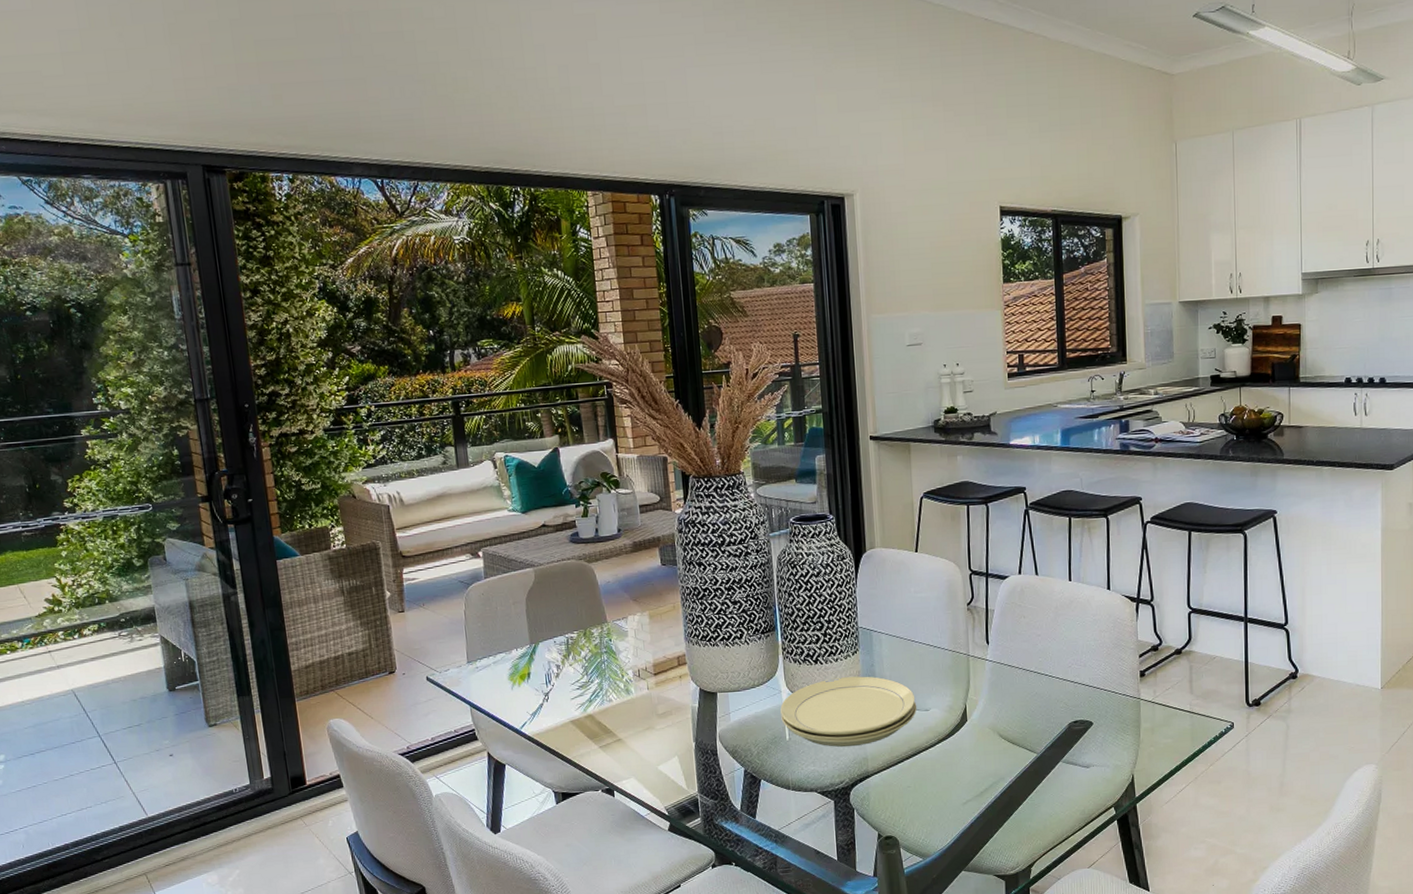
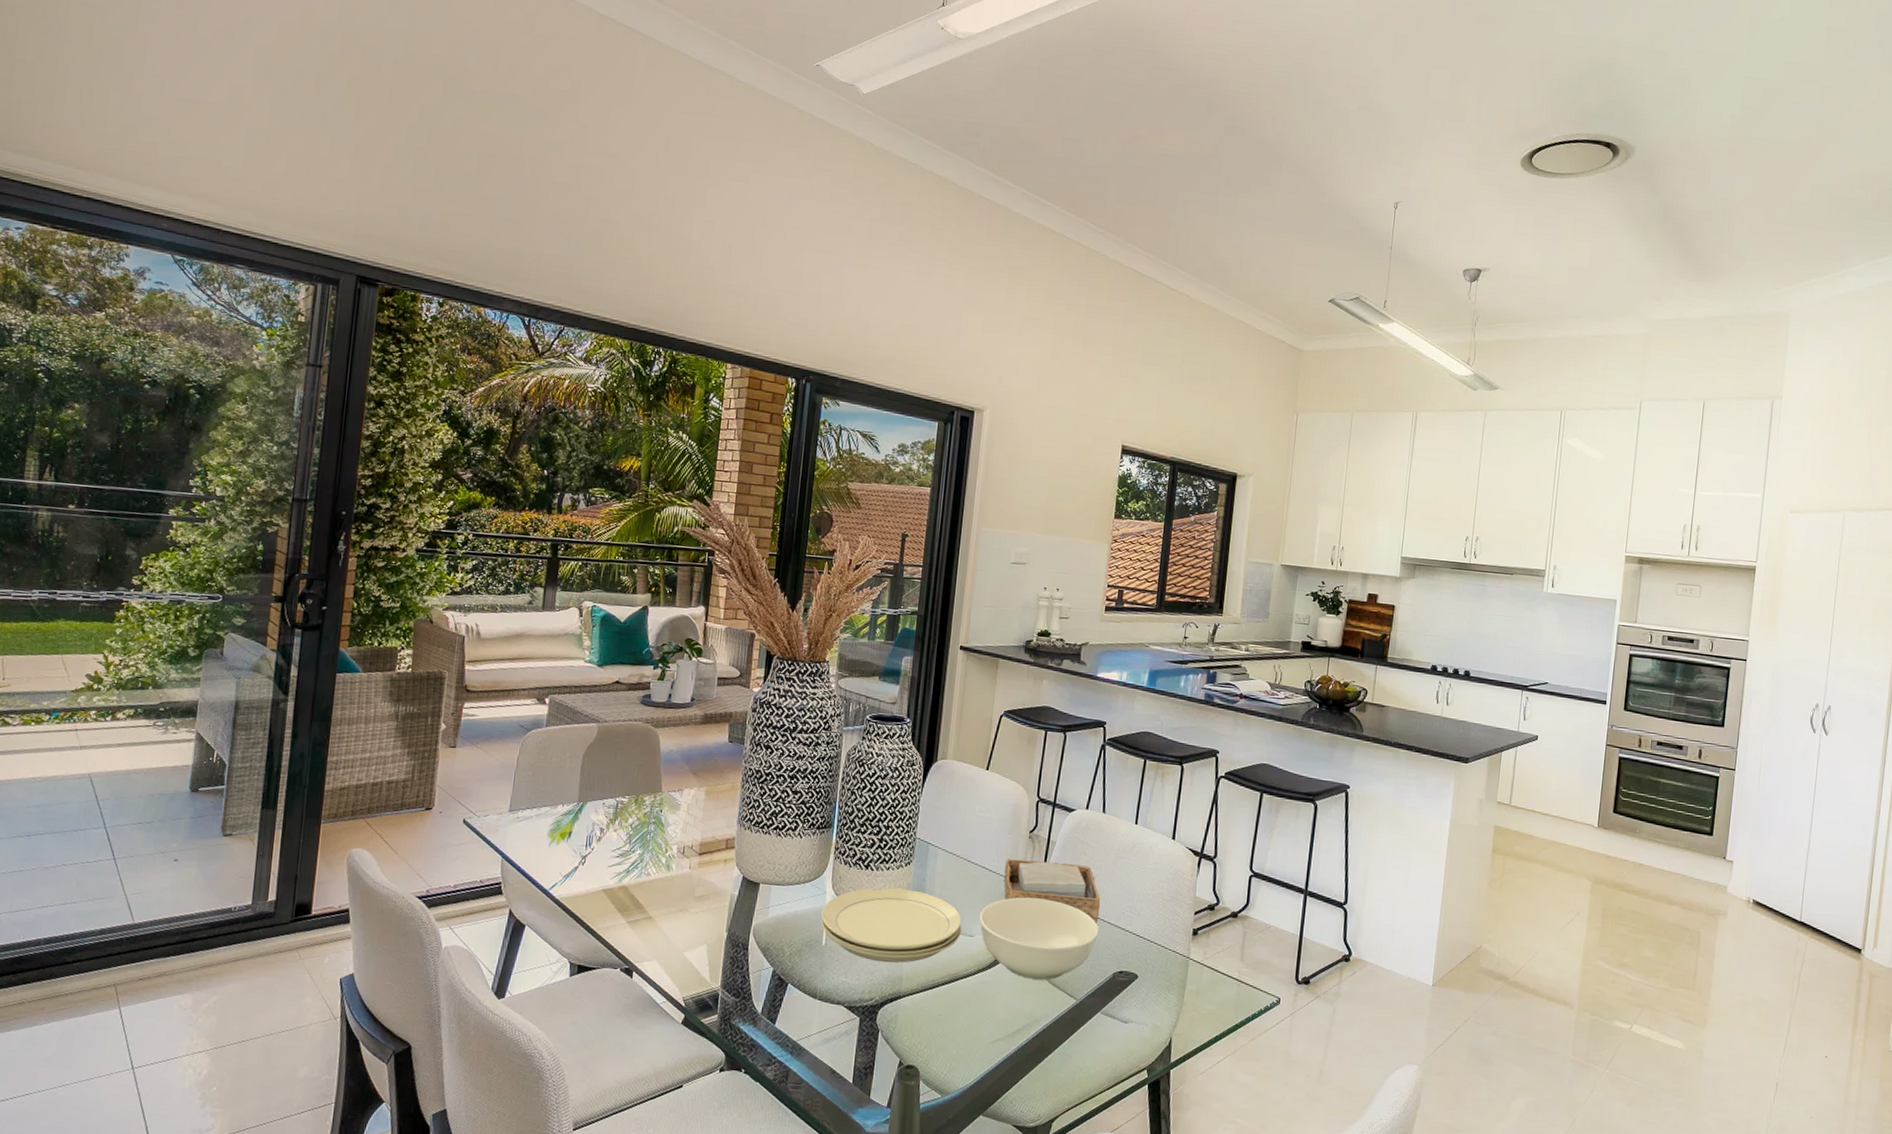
bowl: none [931,665,1049,741] -> present [979,897,1099,980]
napkin holder: none [948,628,1047,681] -> present [1003,859,1100,924]

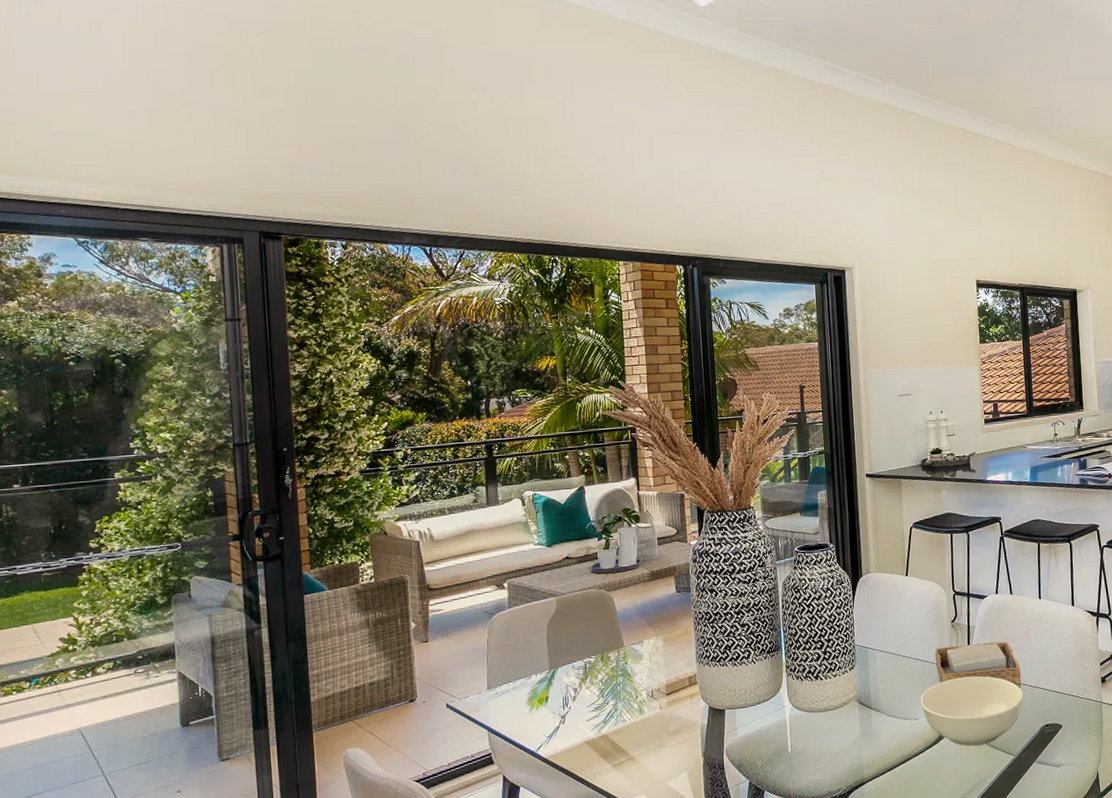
plate: present [821,887,962,963] -> none [783,690,908,757]

